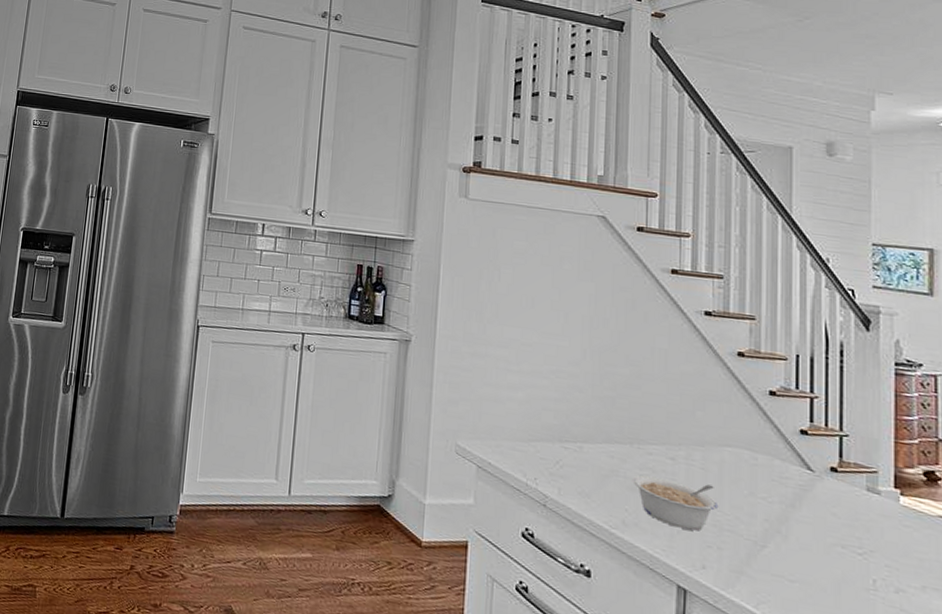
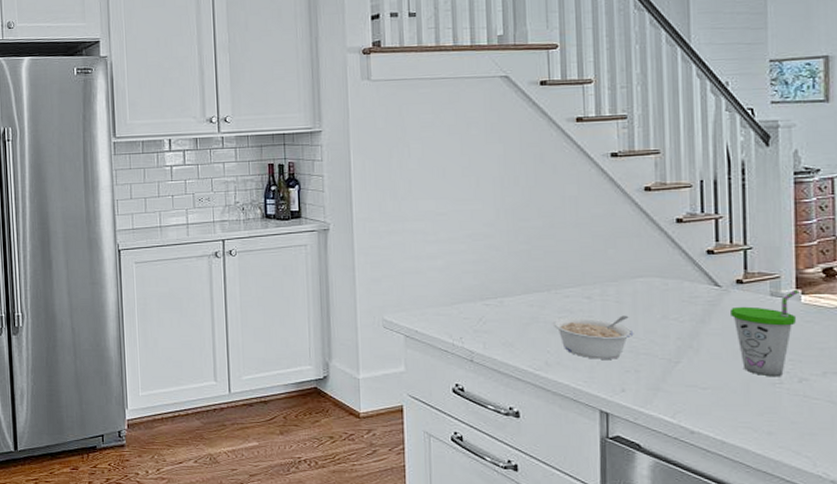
cup: none [823,488,898,582] -> present [731,289,800,377]

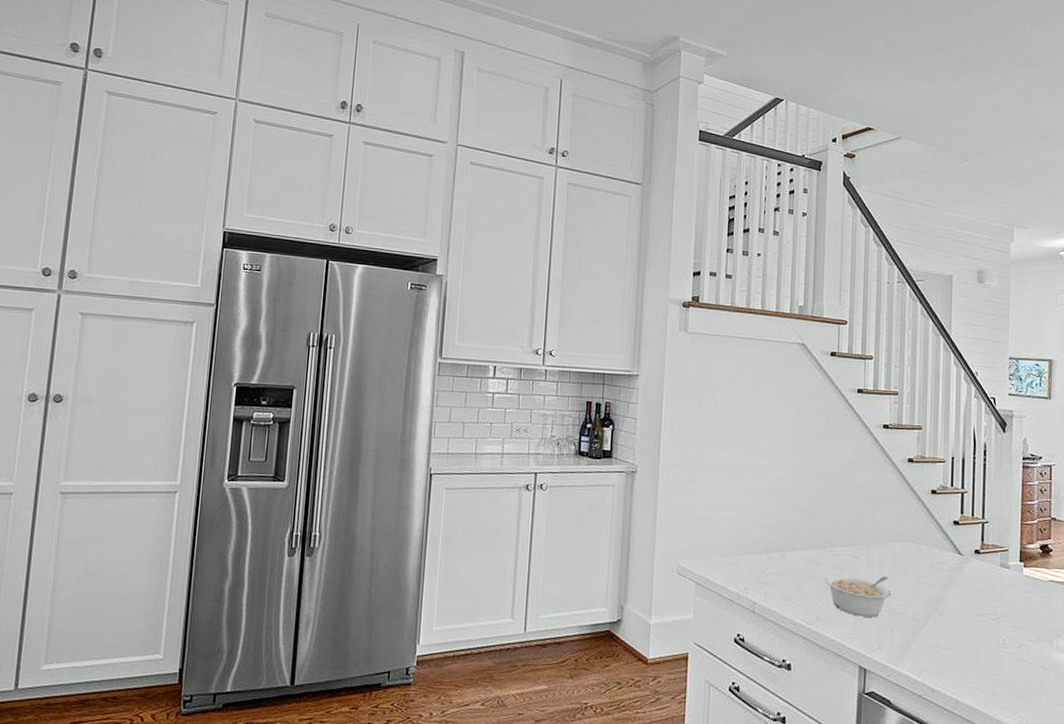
cup: present [731,289,800,377] -> none [969,562,1022,642]

